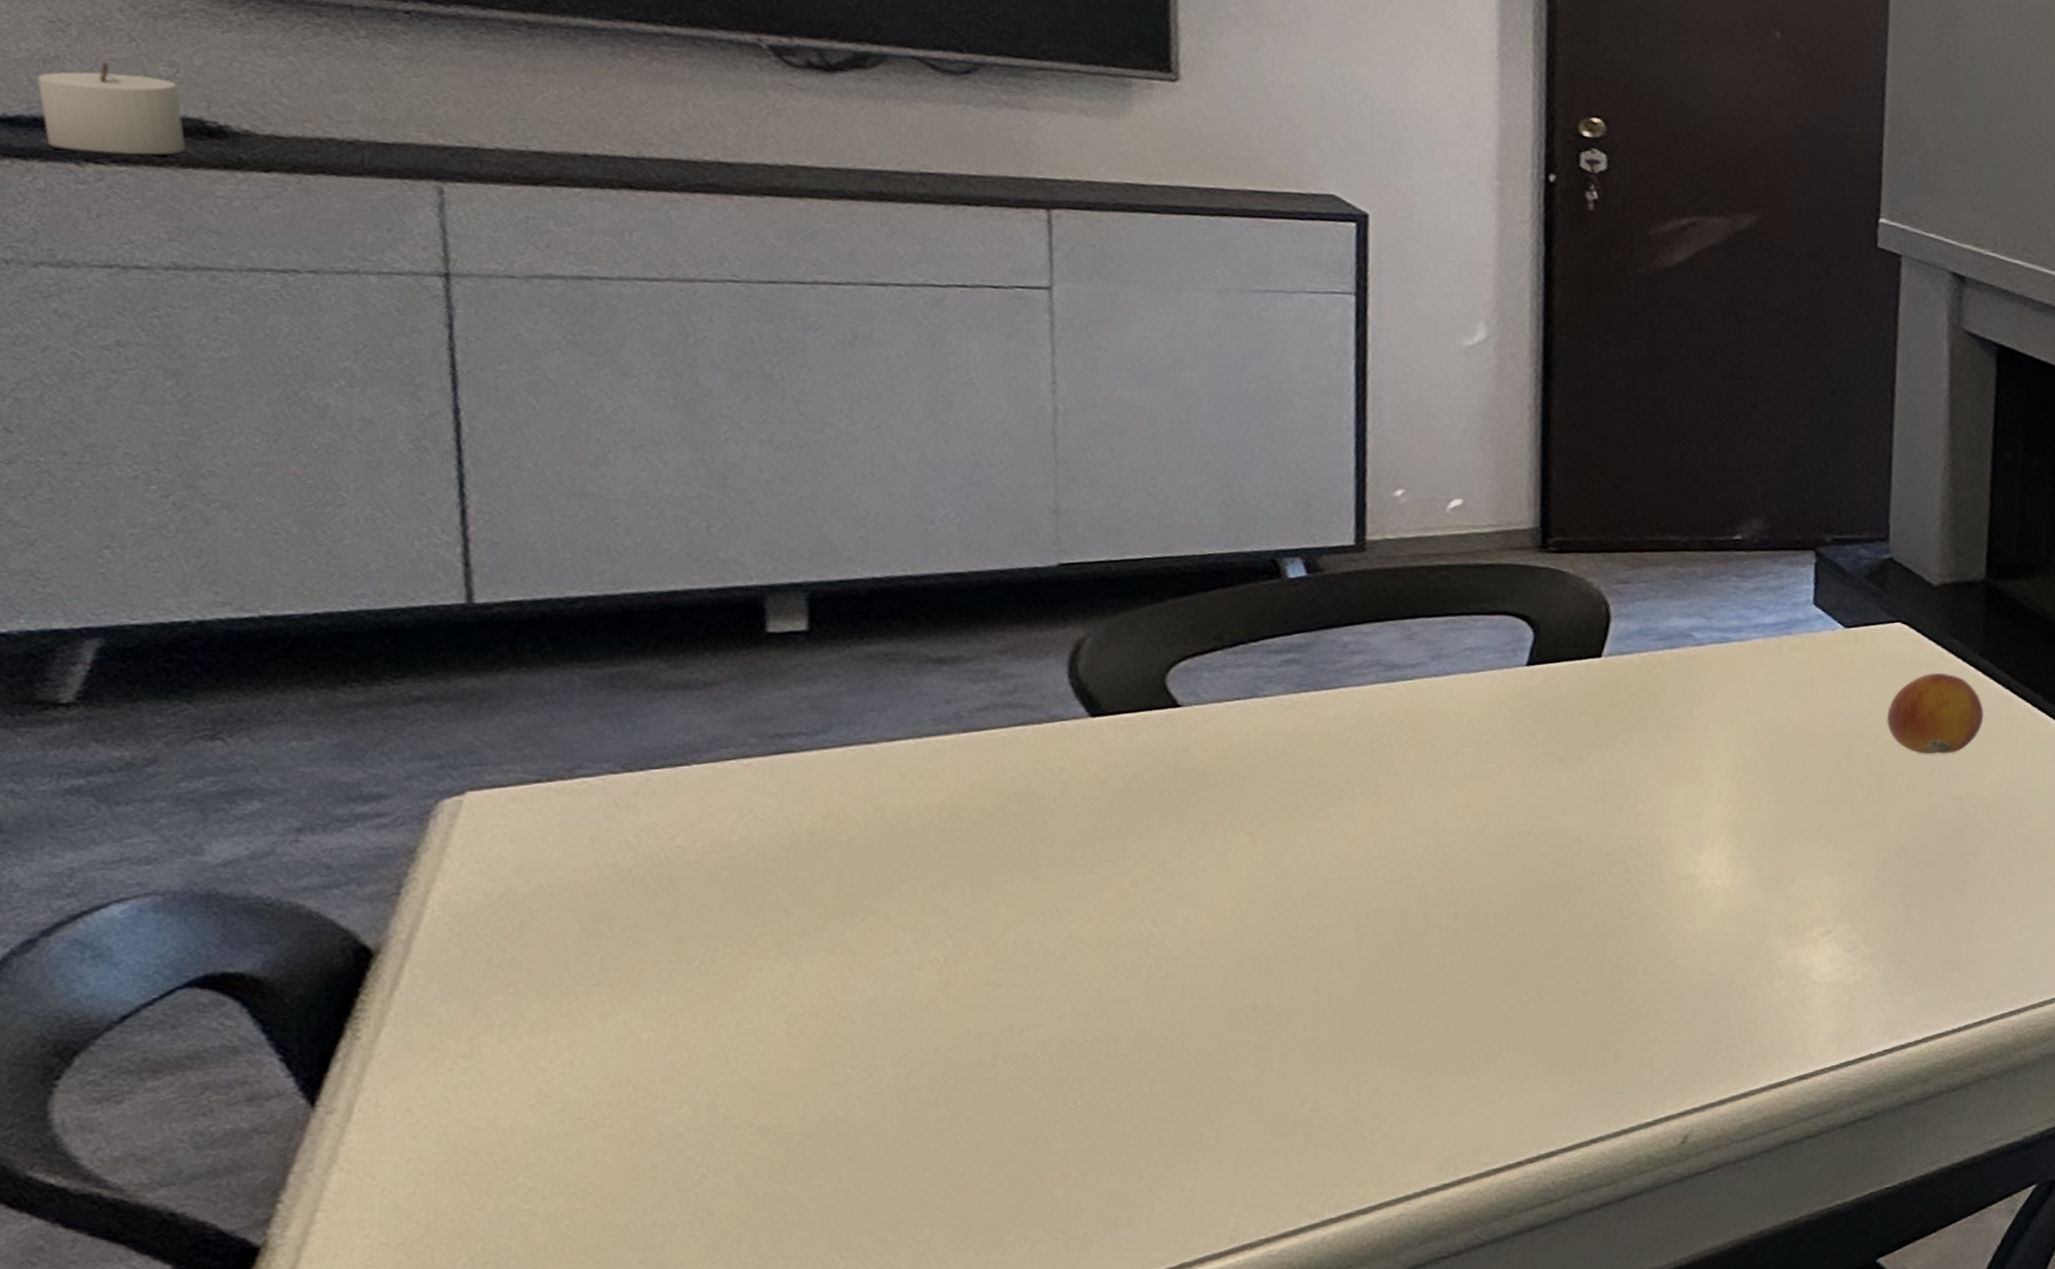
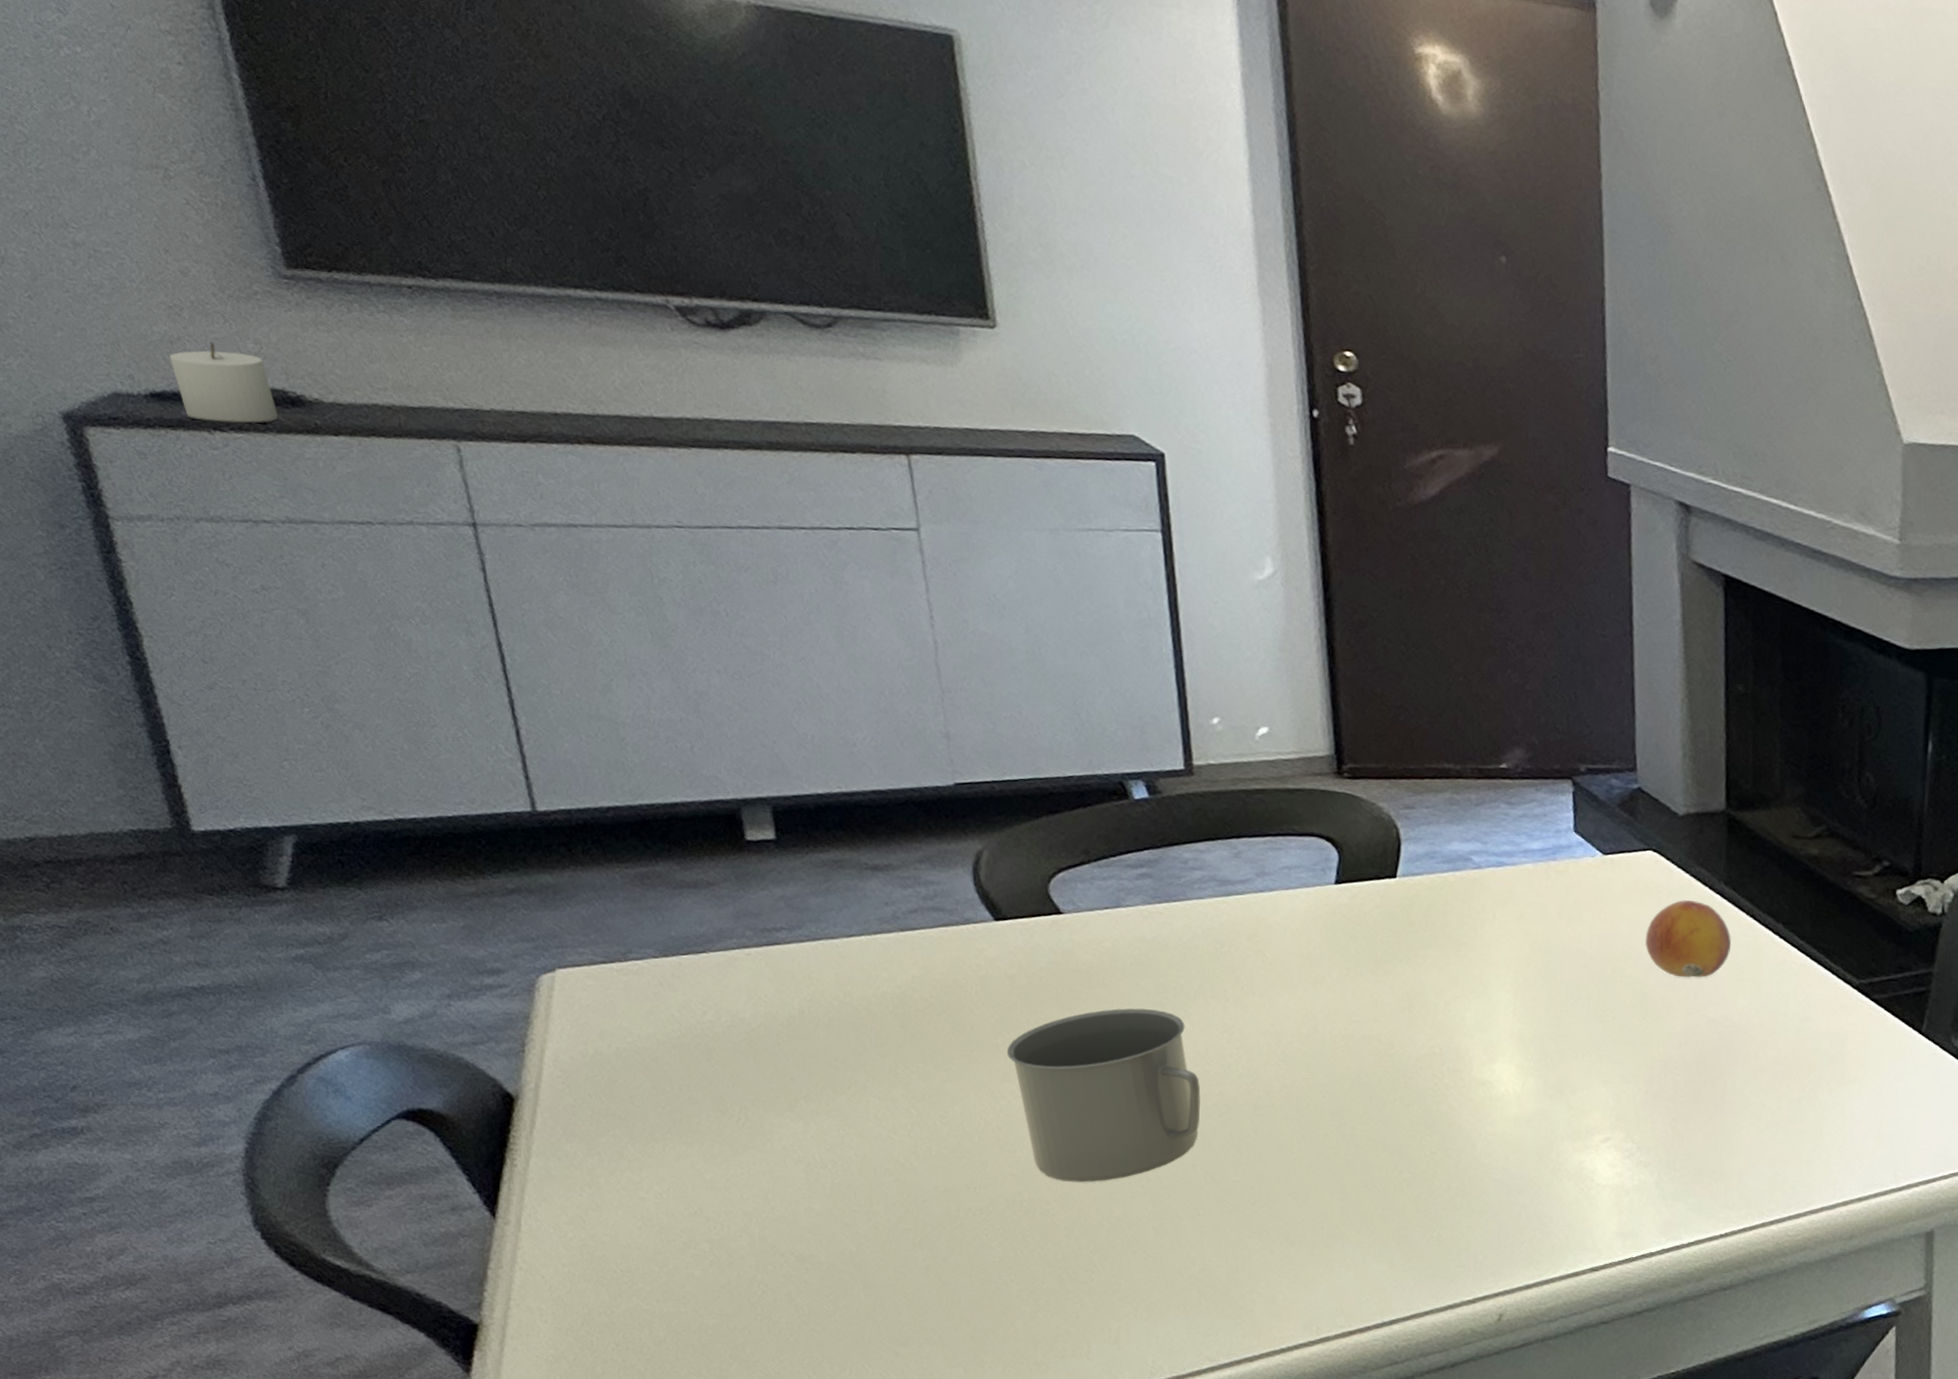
mug: none [1086,810,1335,1016] -> present [1007,1008,1201,1183]

